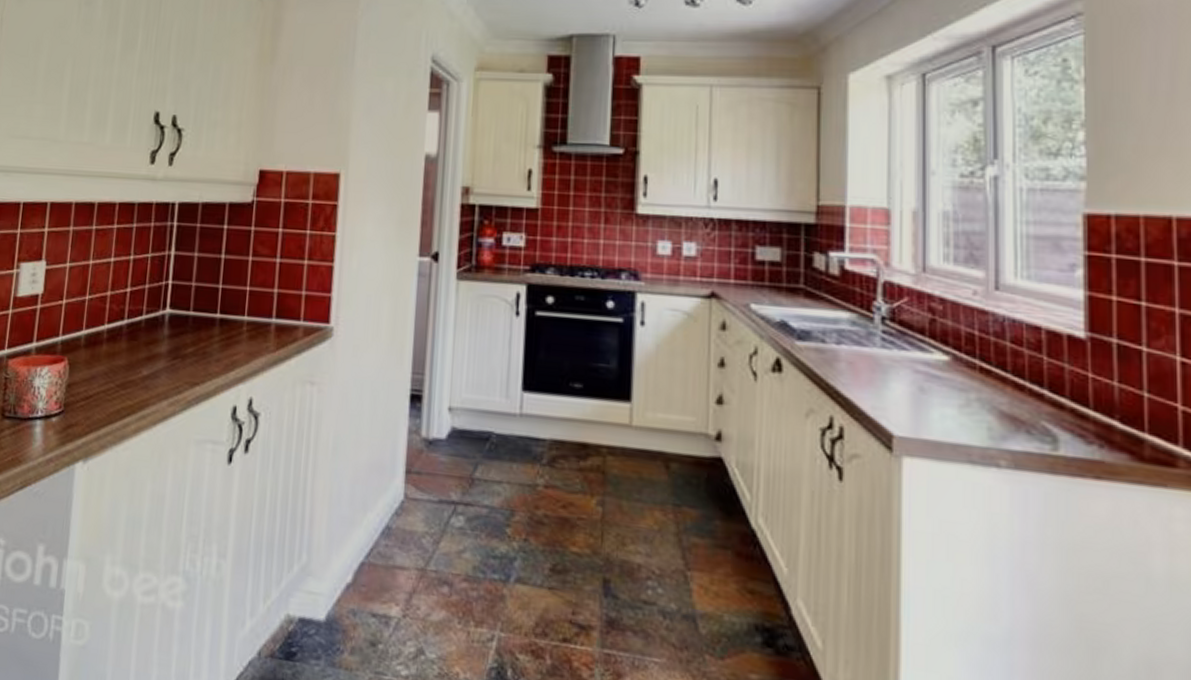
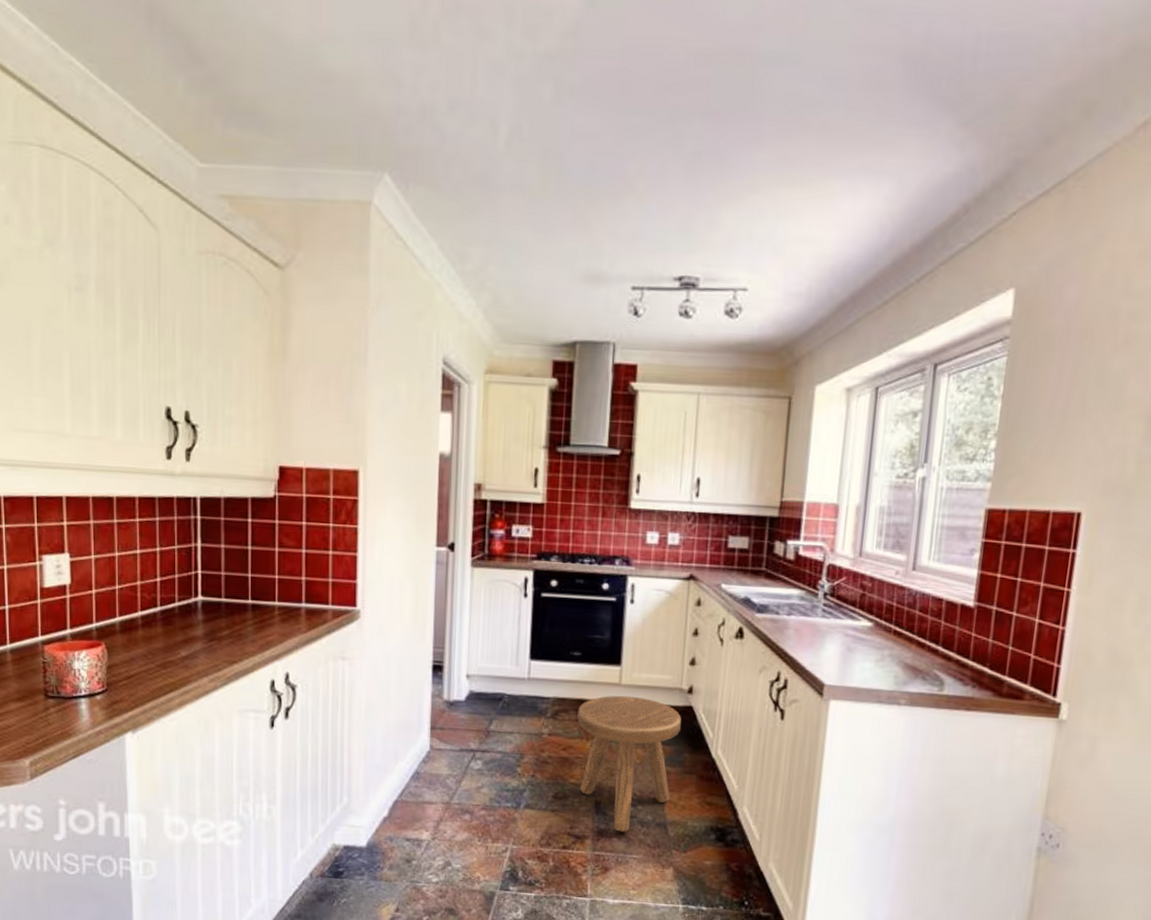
stool: none [579,439,709,624] -> present [577,695,681,832]

